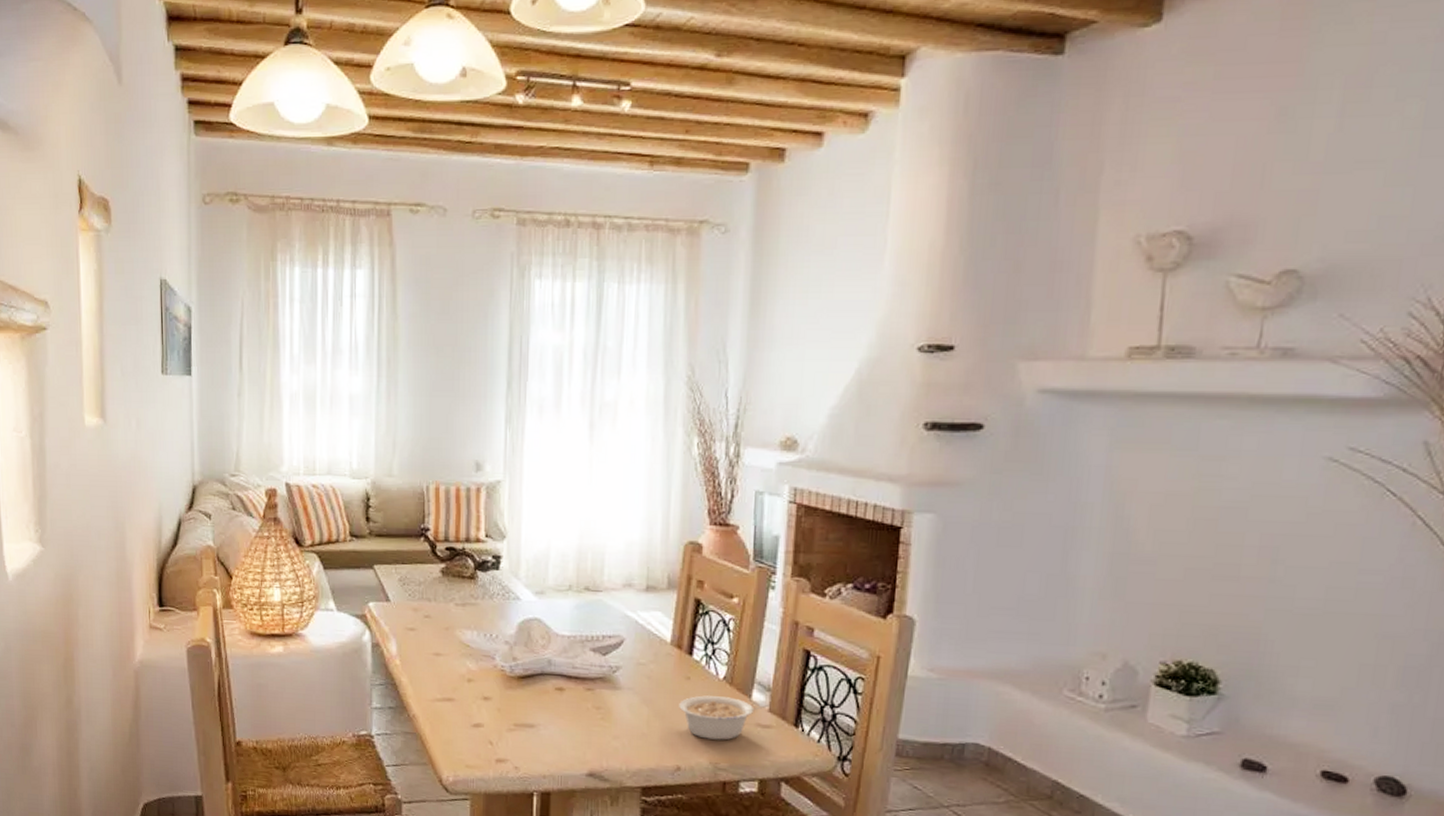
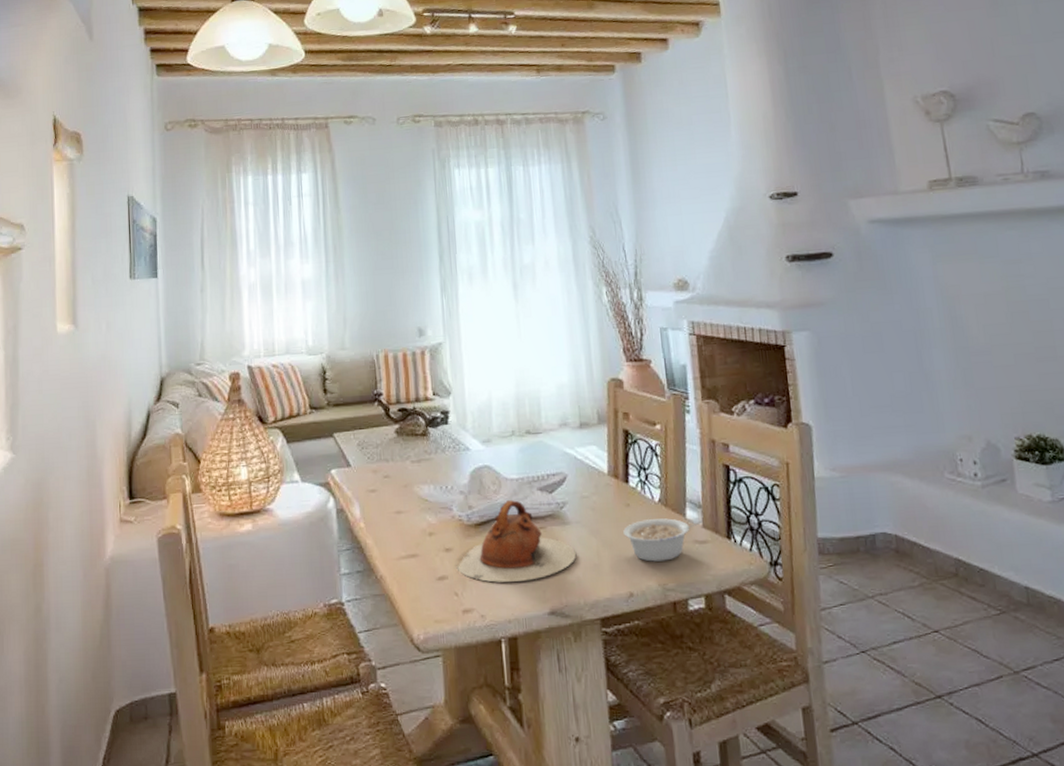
teapot: none [494,656,623,740] -> present [456,499,576,583]

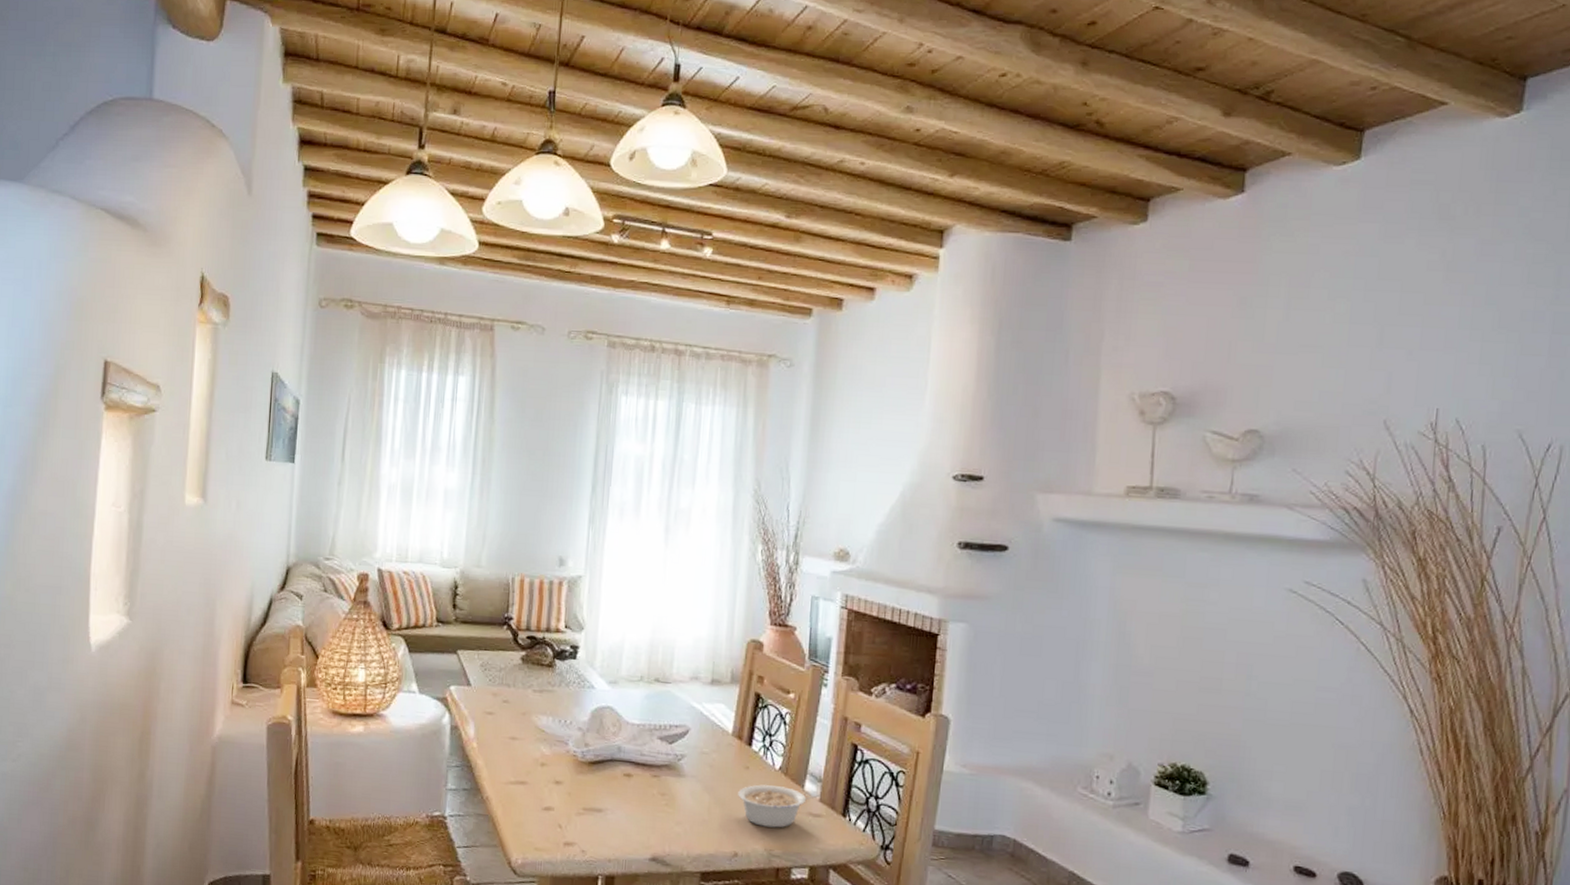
teapot: present [456,499,576,583] -> none [564,743,686,825]

